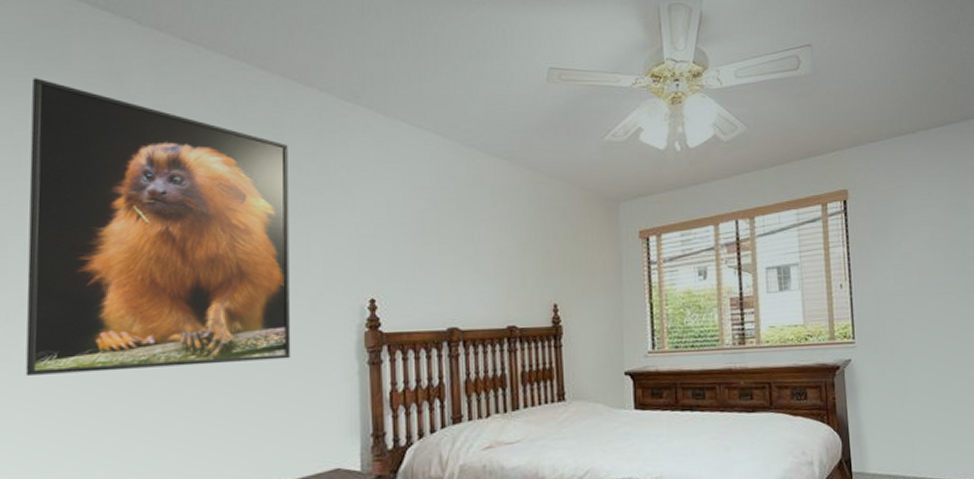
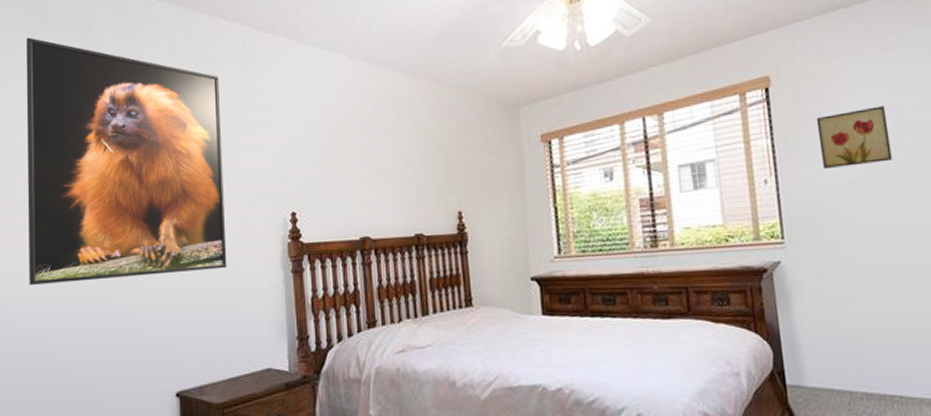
wall art: none [884,223,945,278] -> present [816,106,893,170]

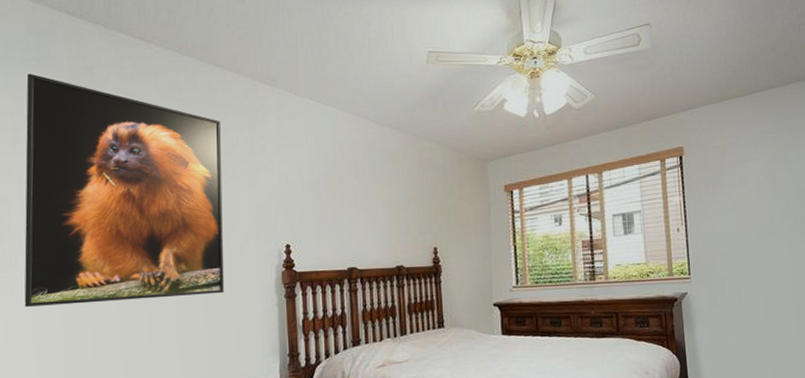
wall art: present [816,106,893,170] -> none [716,174,770,222]

